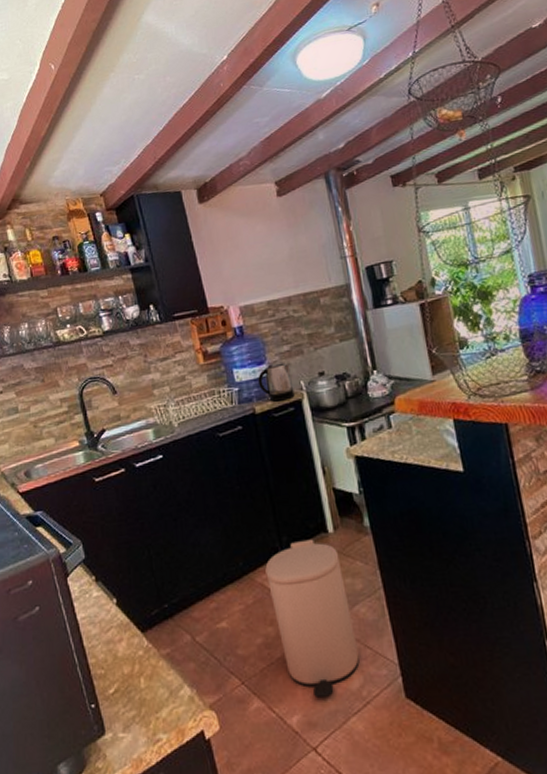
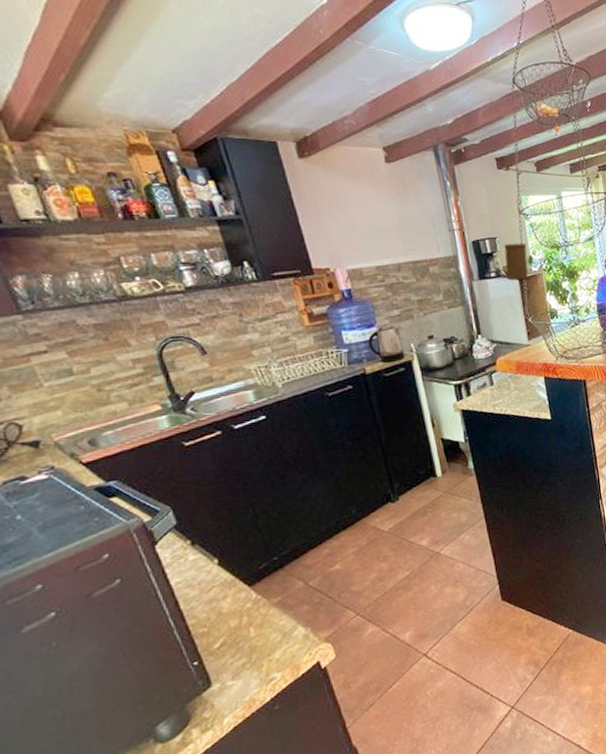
pedal bin: present [265,539,360,697] -> none [378,483,464,614]
canister: none [401,264,431,308] -> present [504,243,528,281]

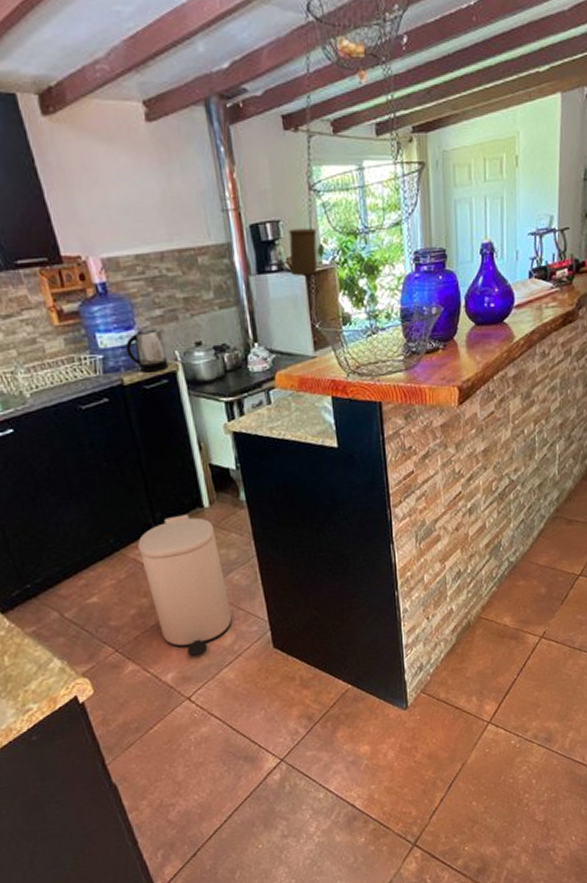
pedal bin: none [378,483,464,614] -> present [138,514,232,656]

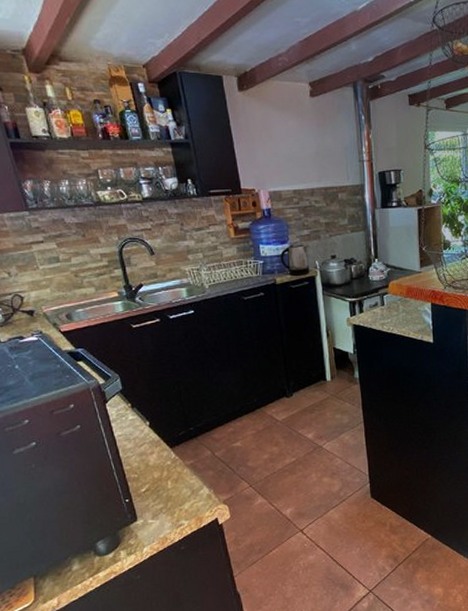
pedal bin: present [138,514,232,656] -> none [275,385,340,496]
canister: present [289,228,317,276] -> none [406,176,429,211]

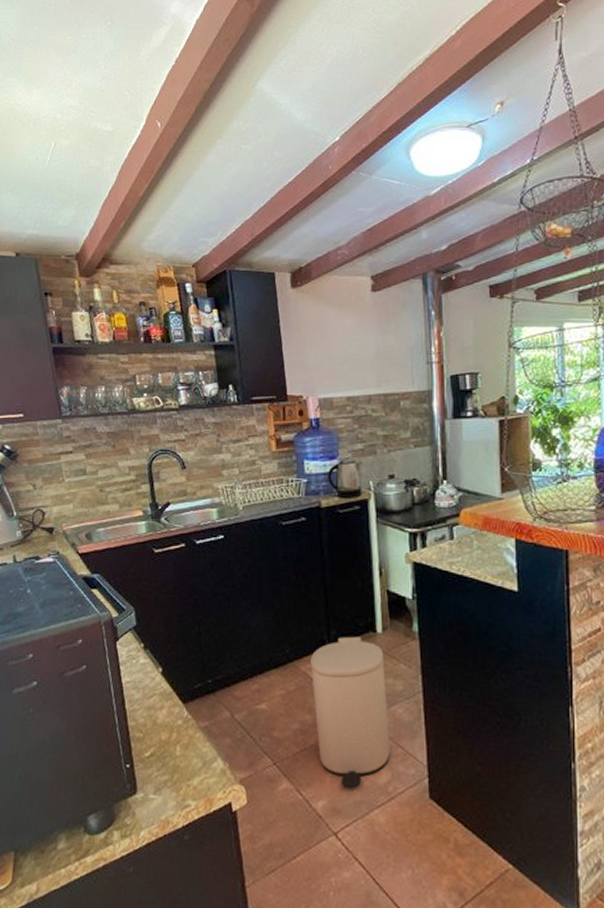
pedal bin: none [275,385,340,496] -> present [310,636,390,787]

